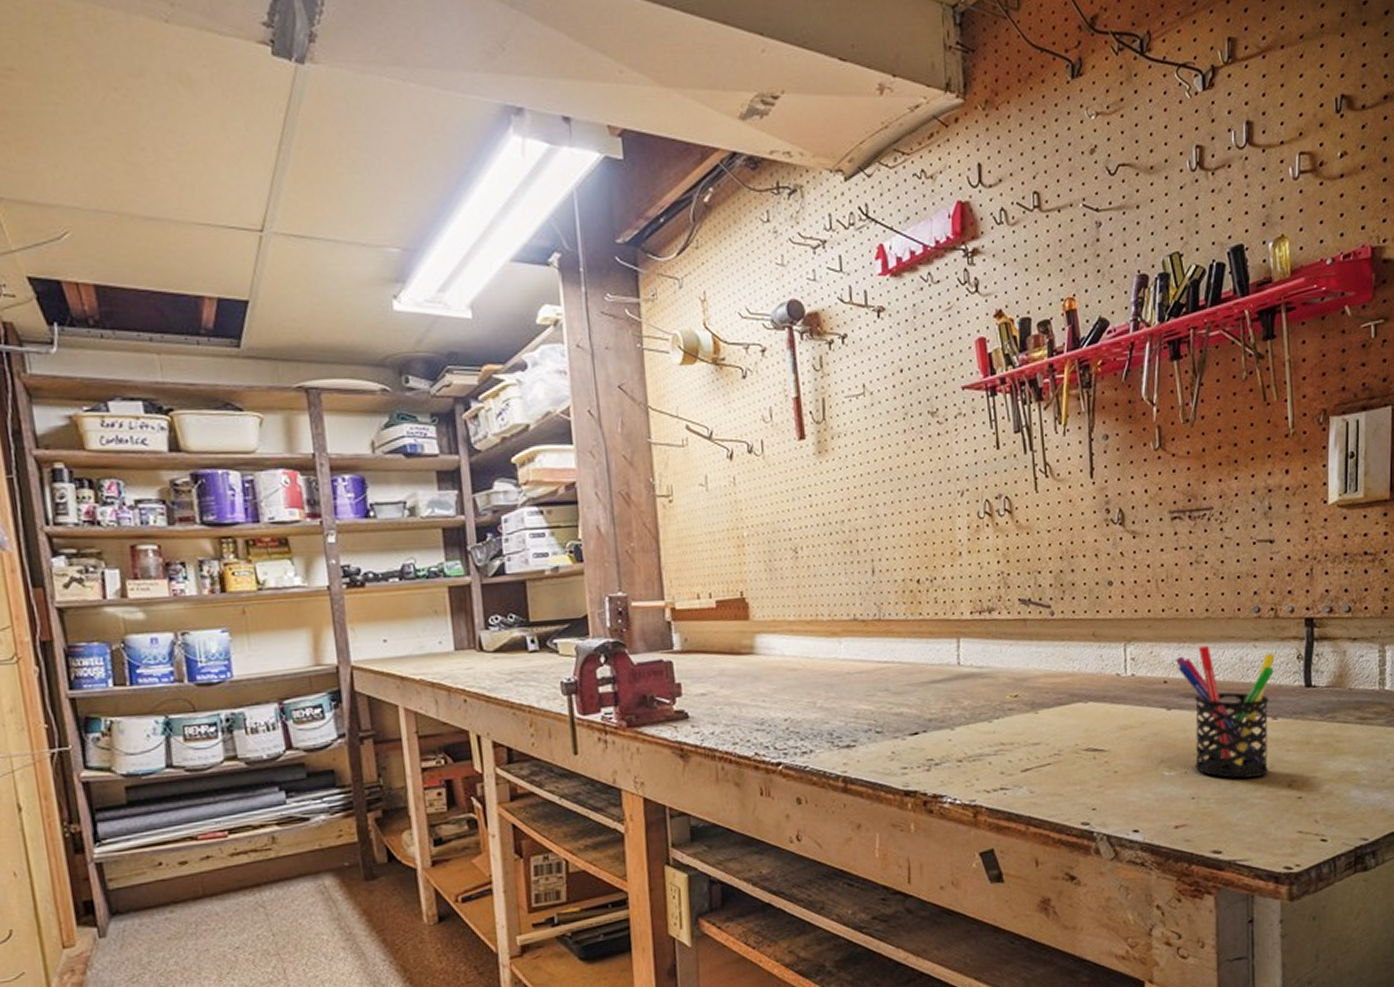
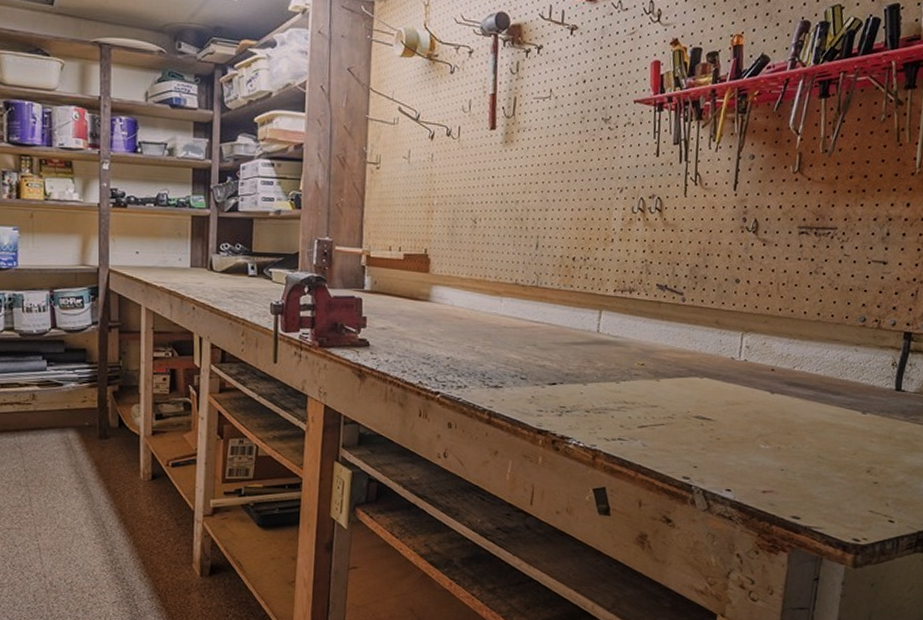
pen holder: present [1175,645,1275,779] -> none [784,343,873,460]

